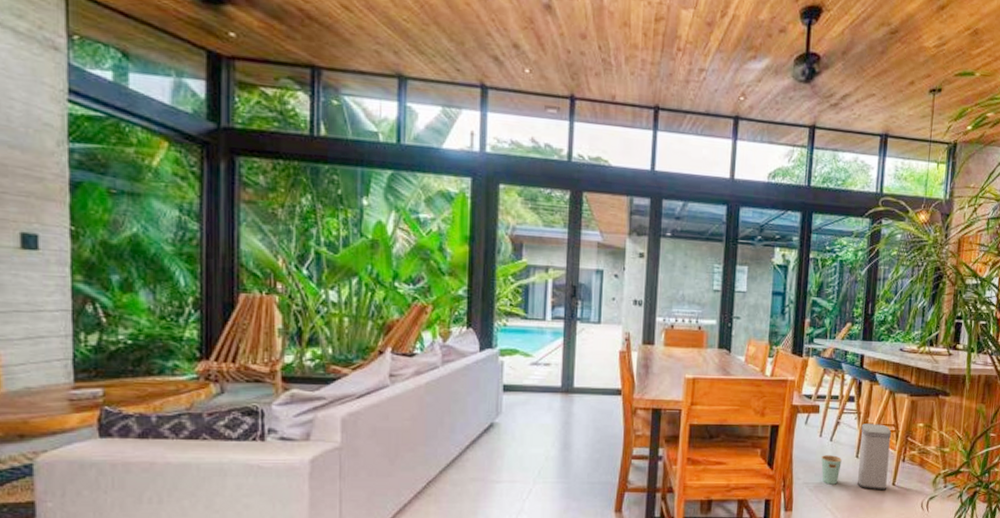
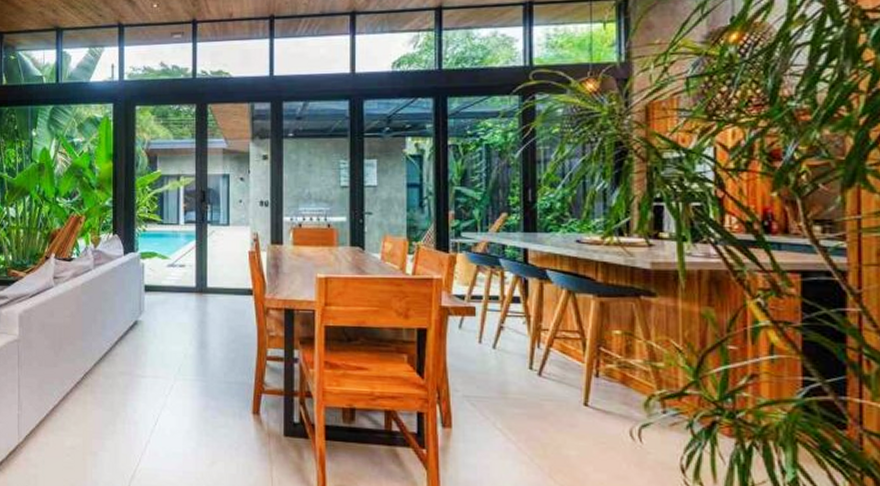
trash can: present [821,424,891,491] -> none [484,329,576,412]

